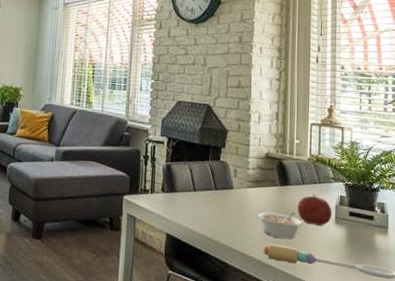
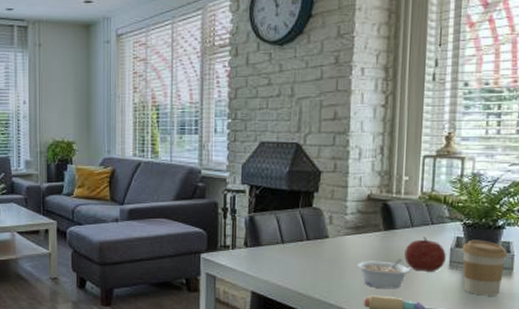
coffee cup: none [345,199,383,252] -> present [461,240,508,296]

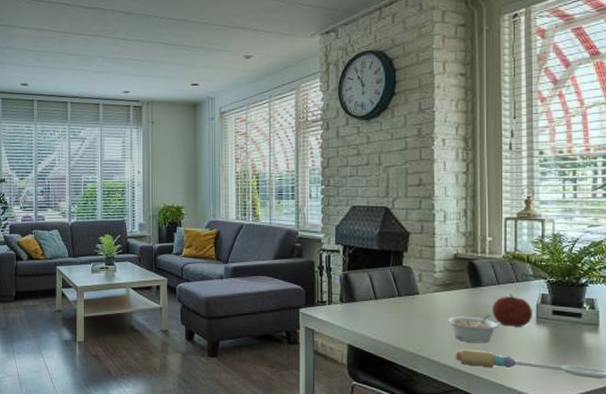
coffee cup: present [461,240,508,296] -> none [547,296,592,351]

